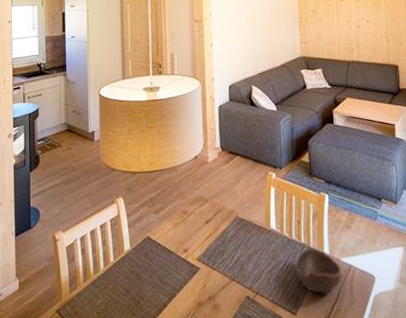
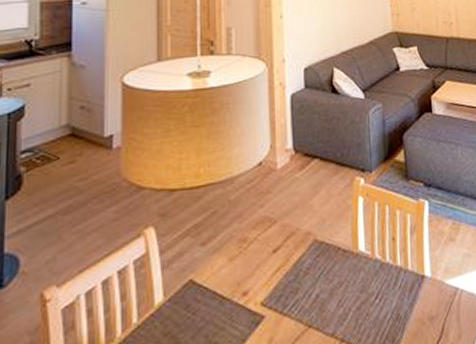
bowl: present [295,248,342,295] -> none [390,271,447,332]

